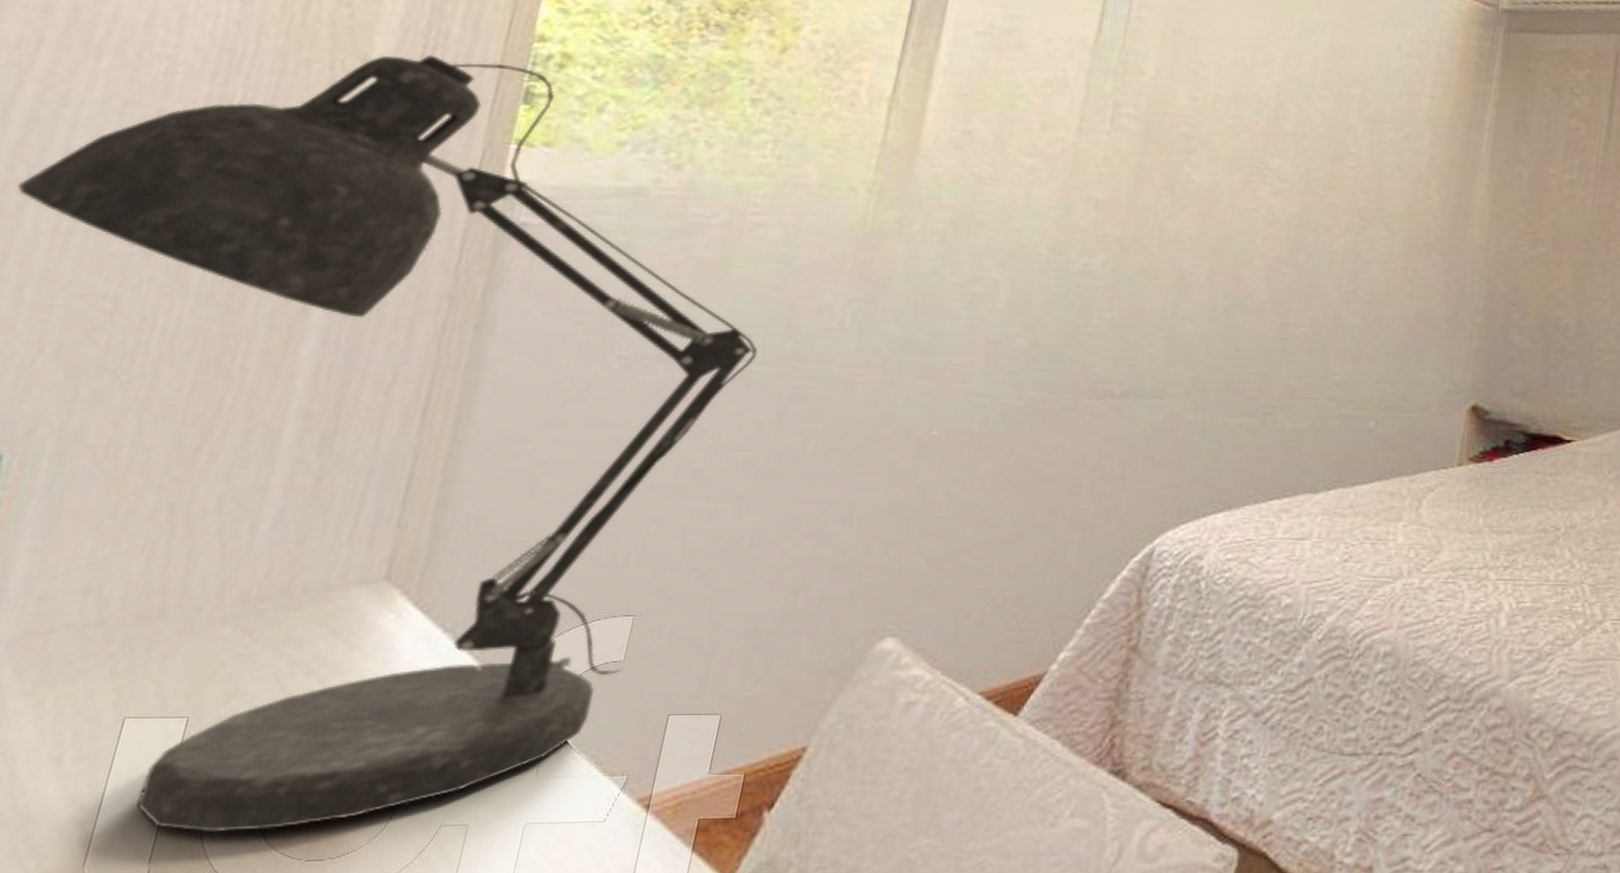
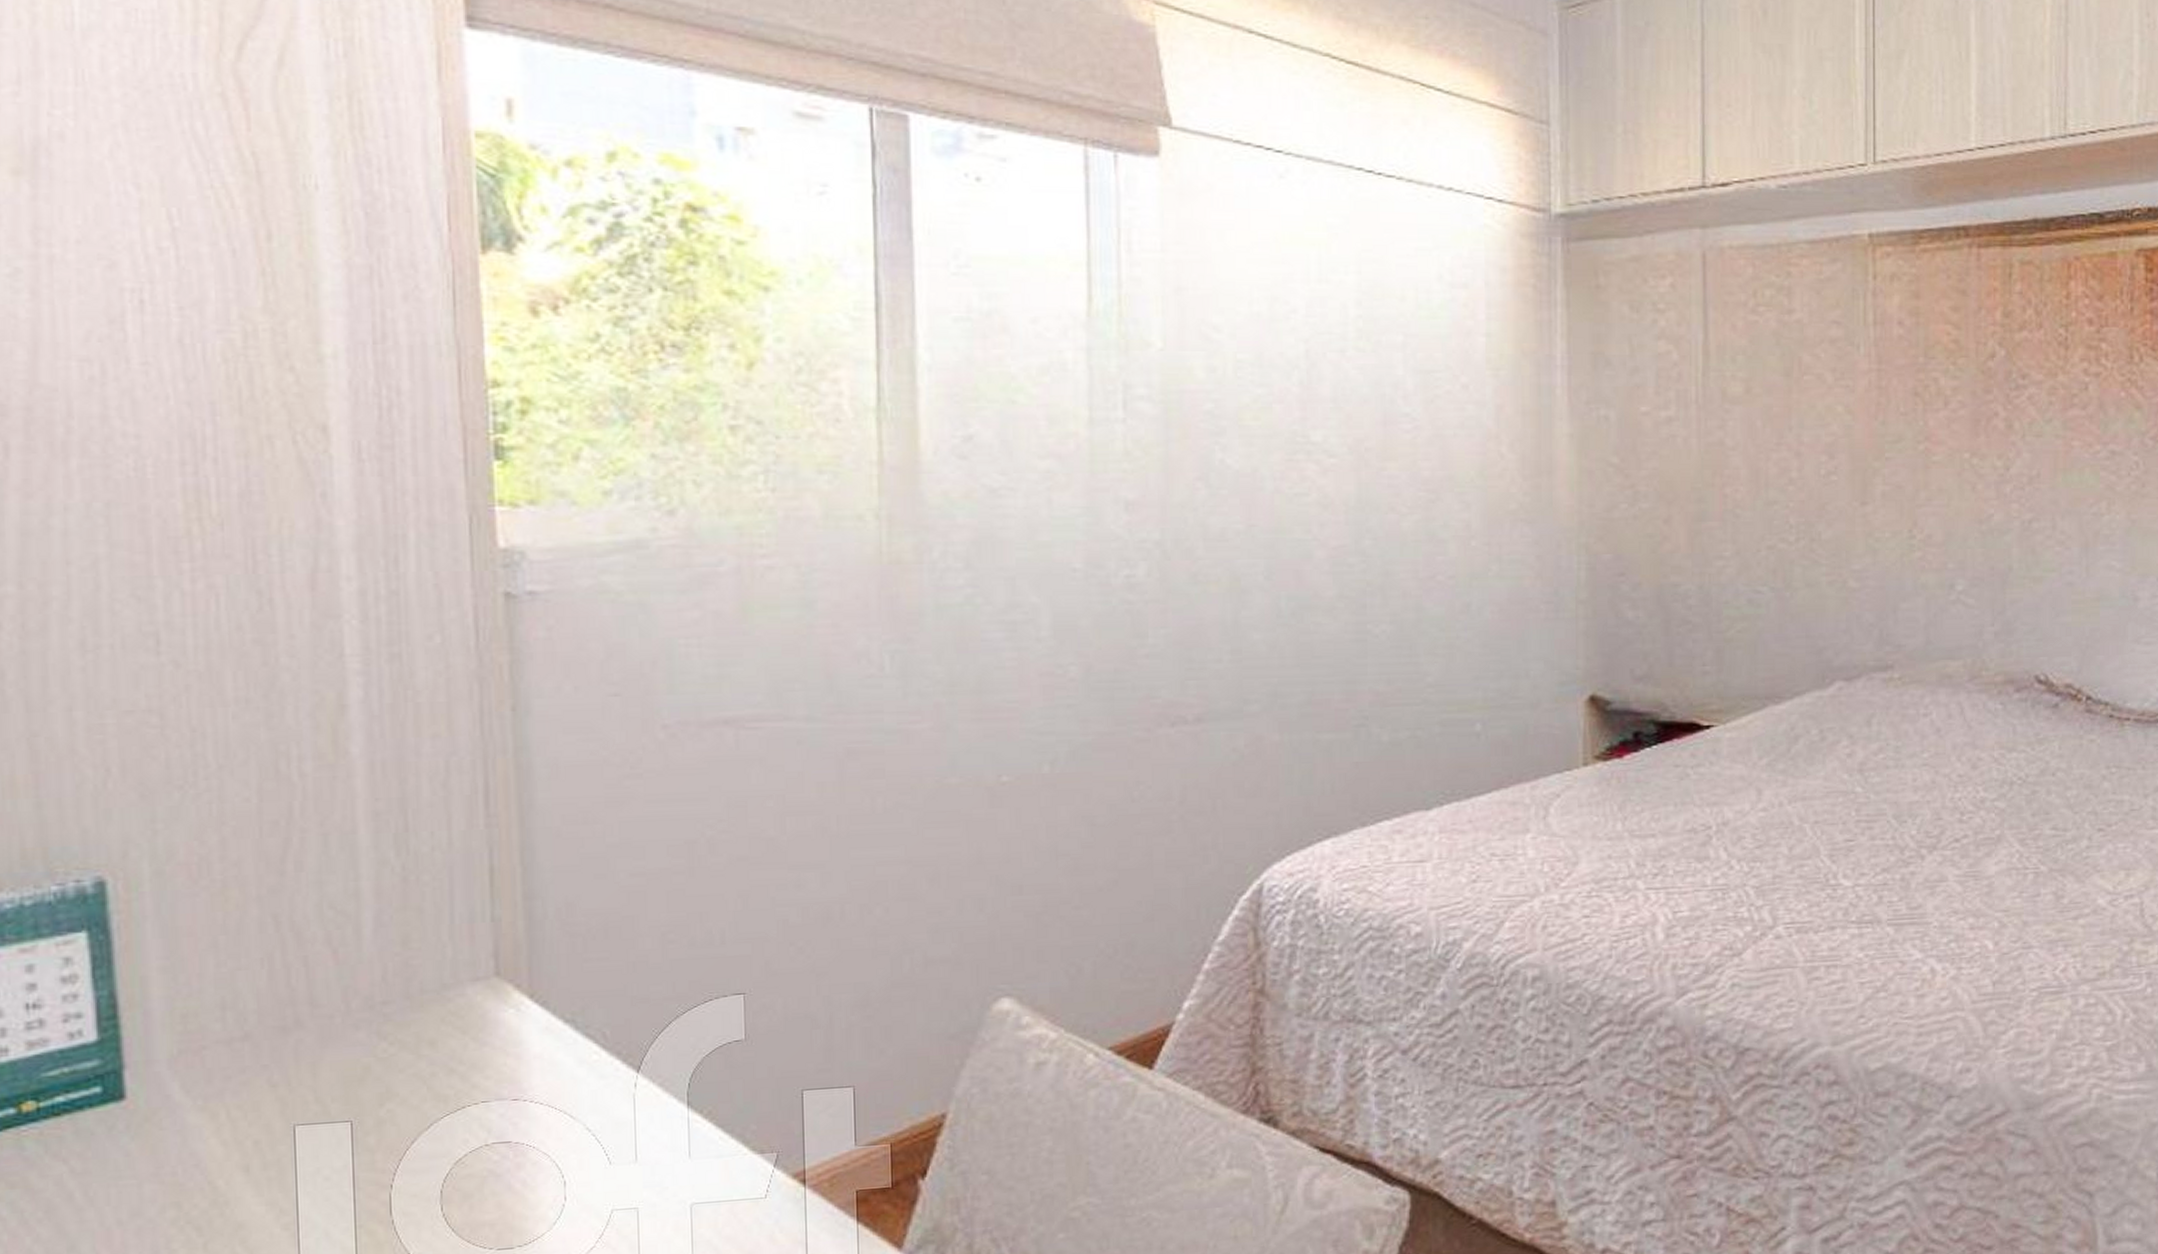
desk lamp: present [16,54,758,834] -> none [33,415,802,1229]

